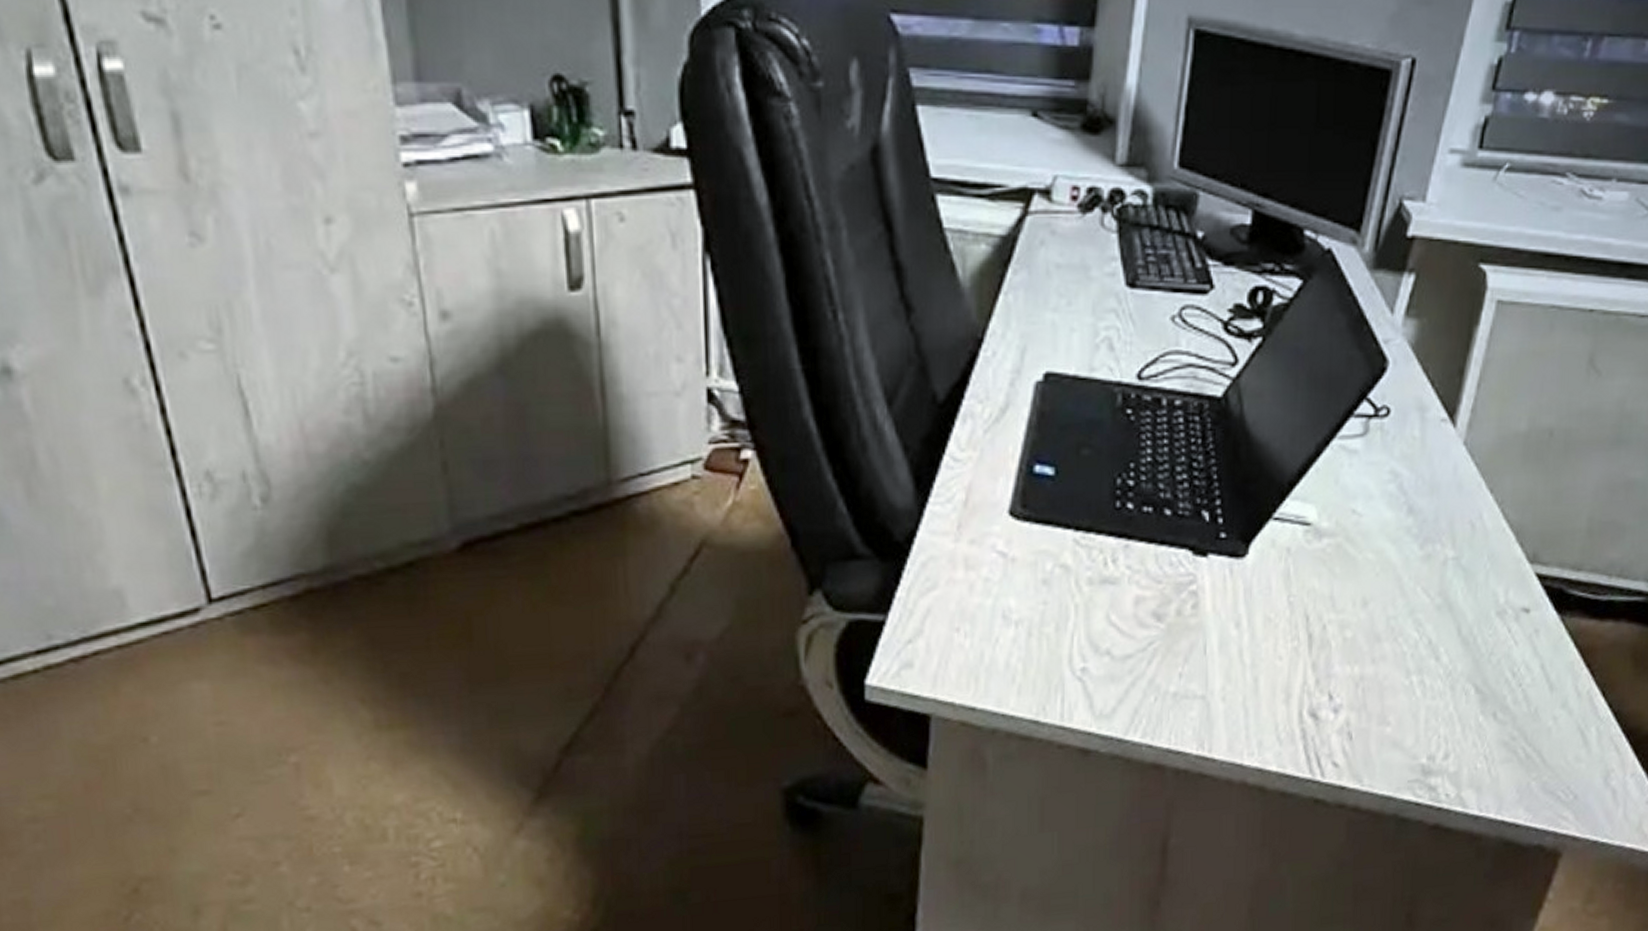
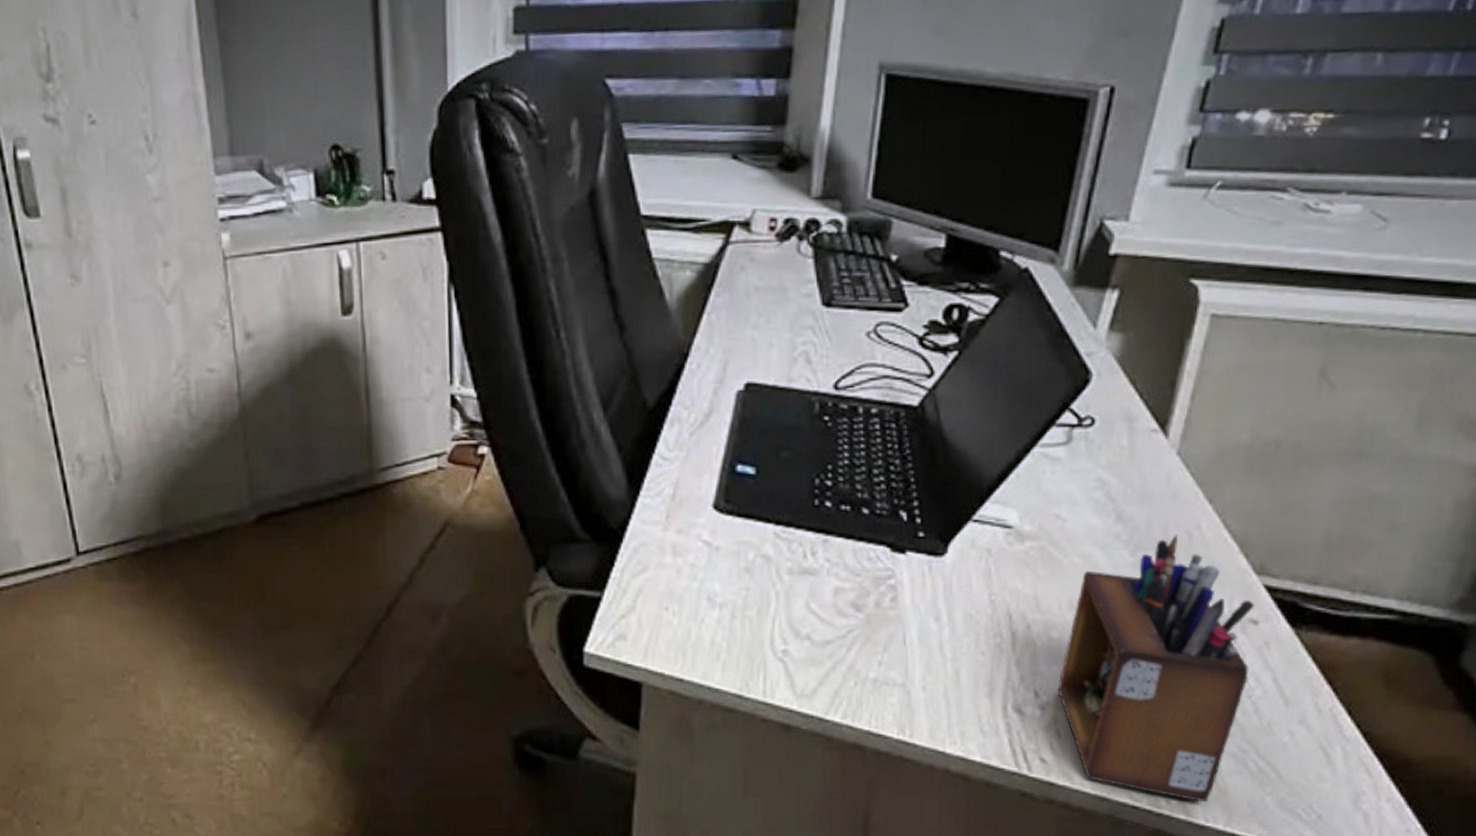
desk organizer: none [1350,526,1528,793] -> present [1057,535,1255,803]

